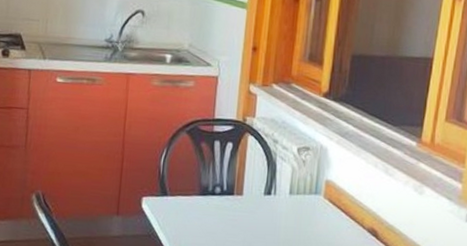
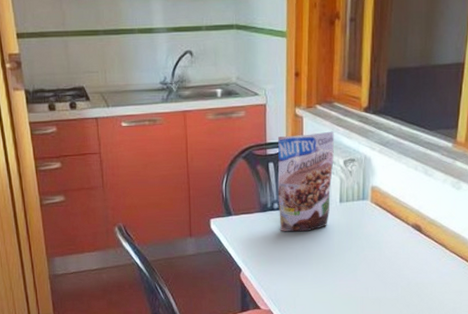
granola pouch: none [220,113,289,224] -> present [277,131,334,232]

